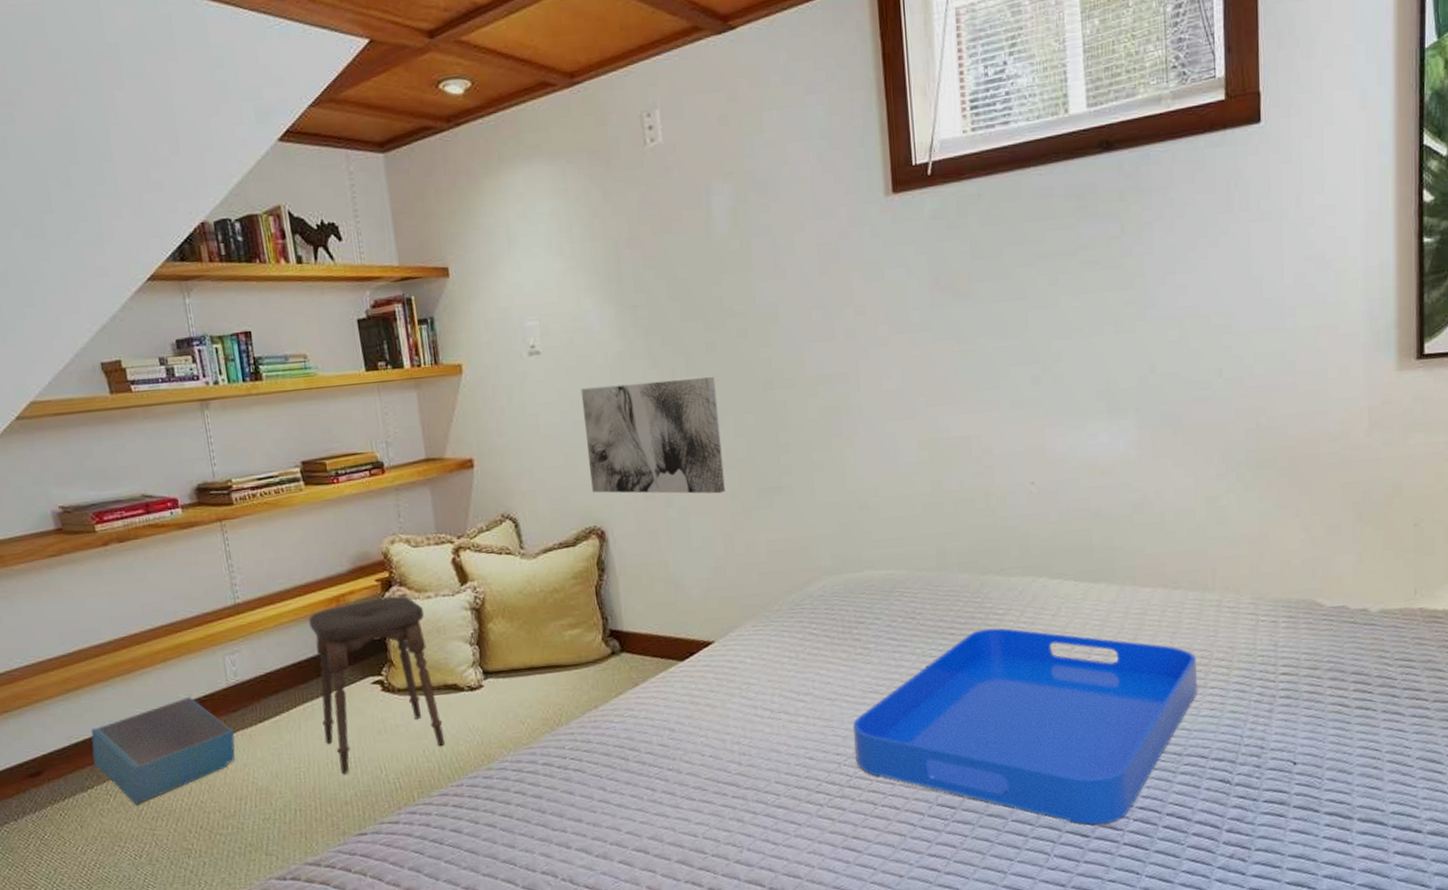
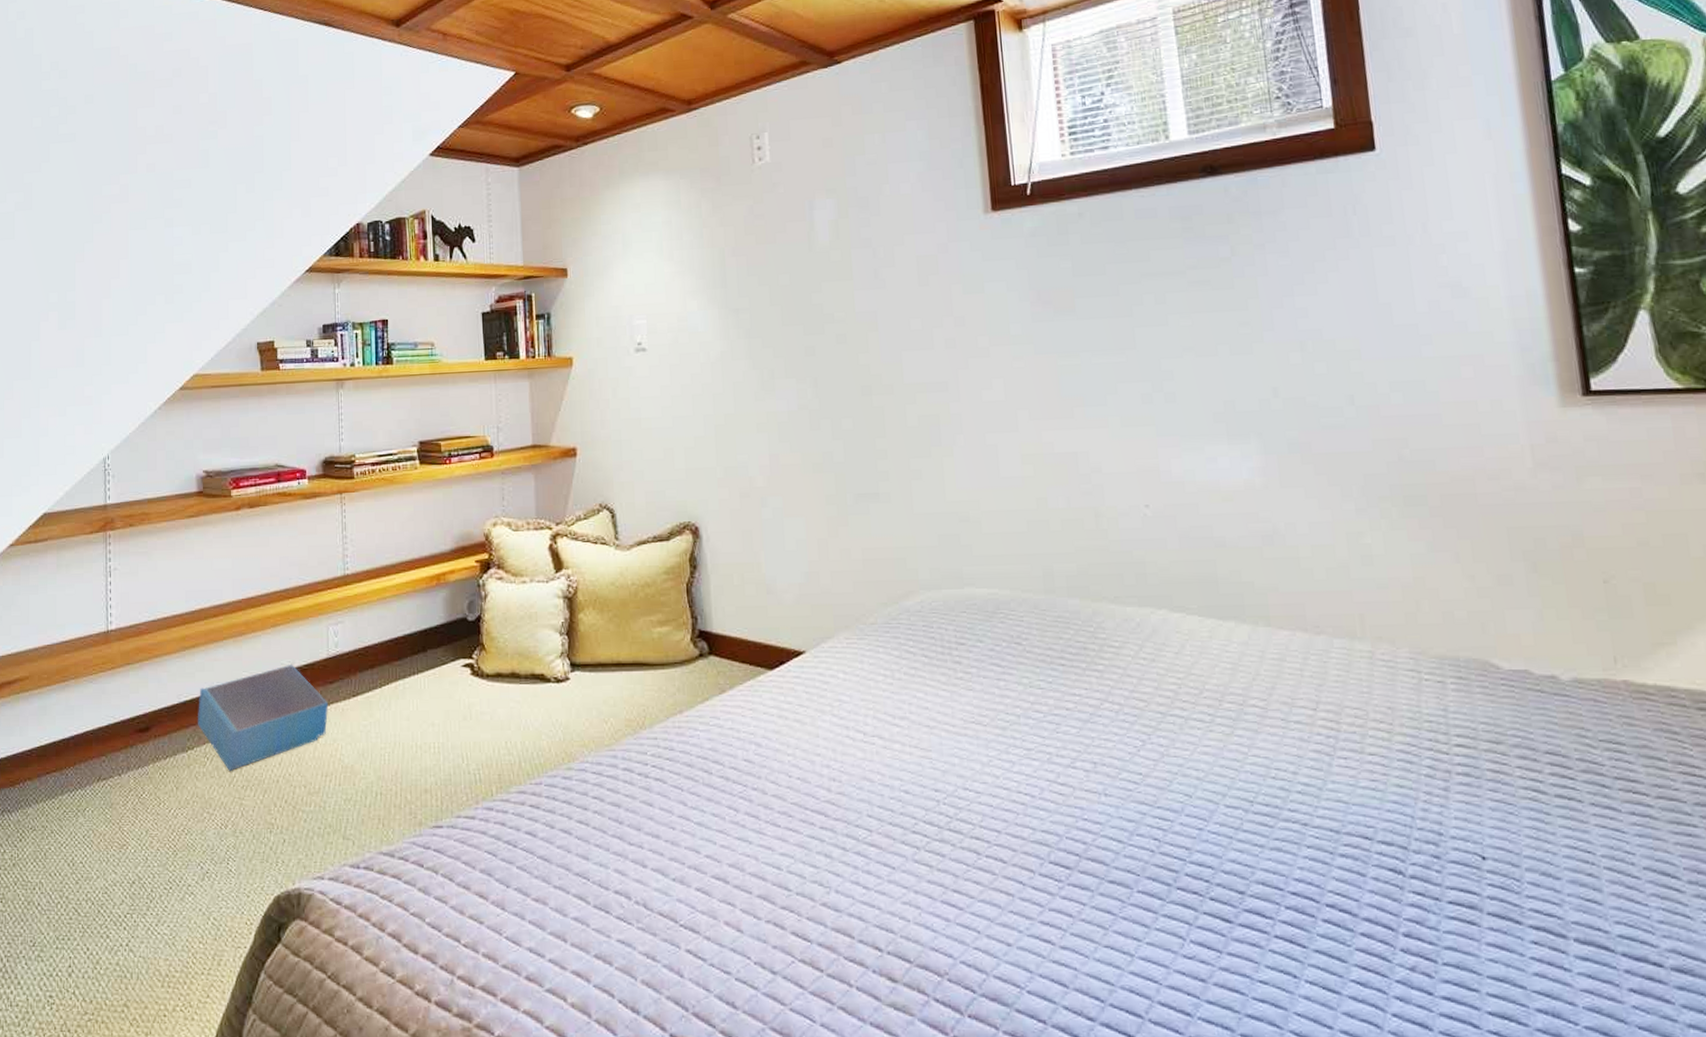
stool: present [309,595,445,775] -> none [410,577,528,760]
wall art: present [580,377,725,494] -> none [682,380,821,497]
serving tray: present [852,627,1197,825] -> none [952,661,1353,908]

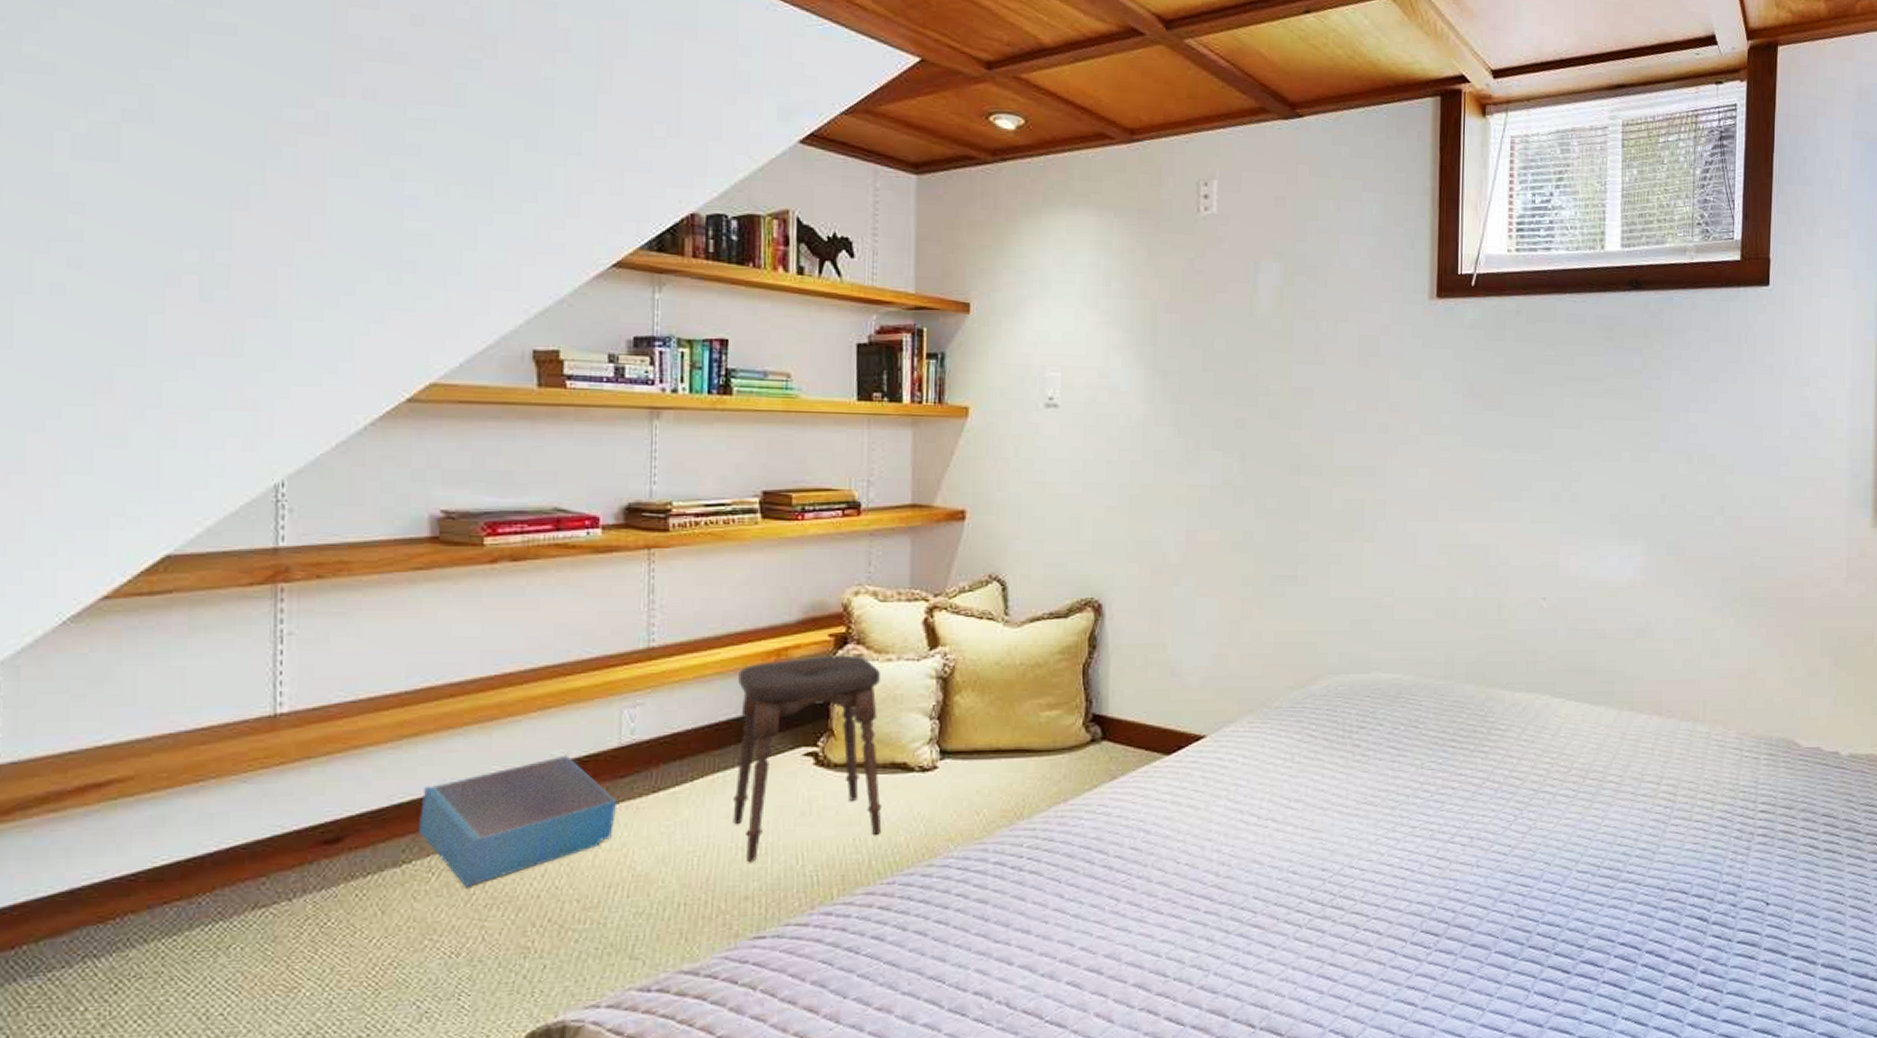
stool: none [410,577,528,760] -> present [733,654,883,863]

